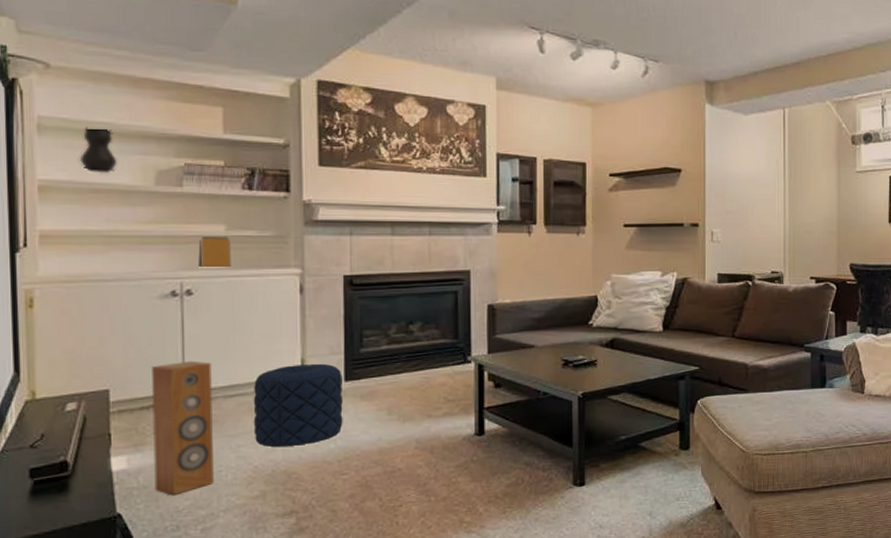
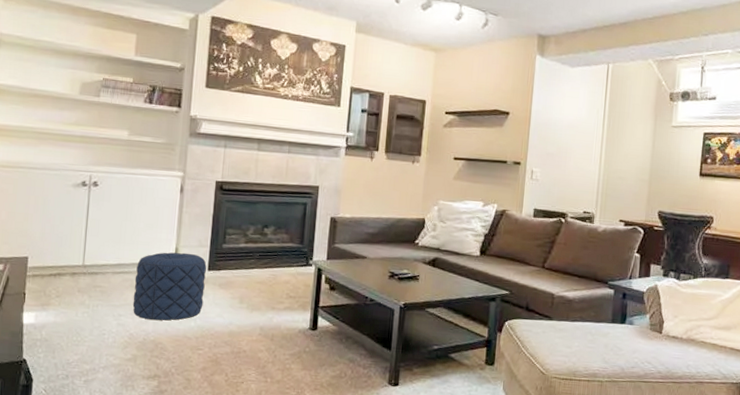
vase: present [80,126,116,174] -> none [27,44,53,83]
speaker: present [152,360,214,496] -> none [53,240,106,350]
books: present [198,237,231,268] -> none [105,139,131,166]

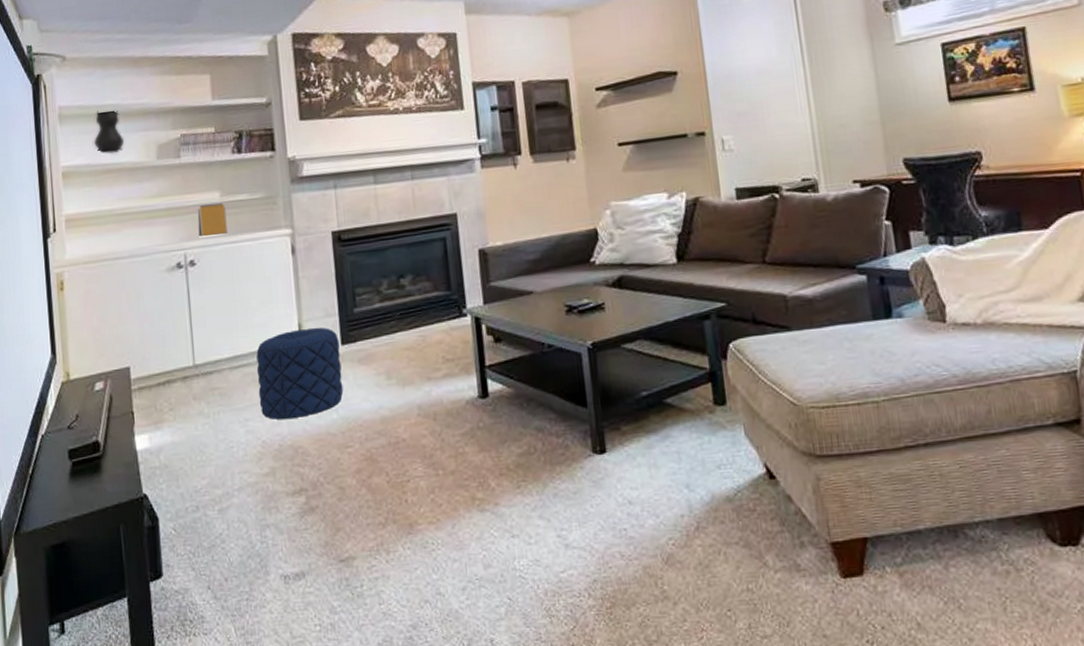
vase: none [27,44,53,83] -> present [94,110,124,155]
books: none [105,139,131,166] -> present [197,203,228,237]

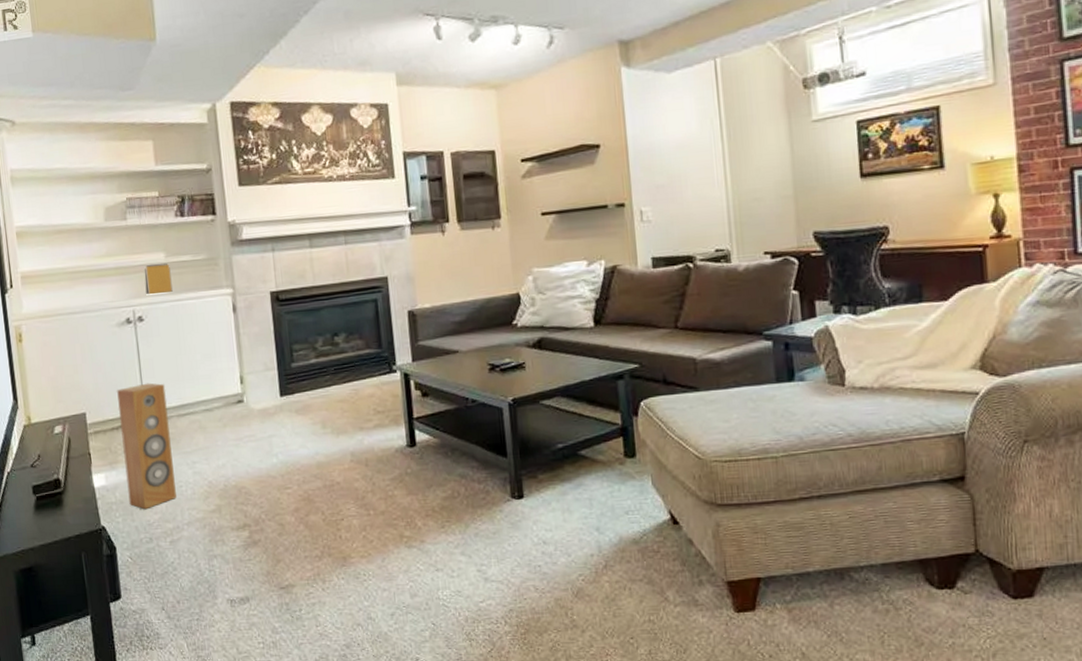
vase: present [94,110,124,155] -> none [45,173,73,216]
speaker: none [165,332,227,475] -> present [117,382,177,510]
pouf: present [256,327,344,420] -> none [201,379,283,463]

